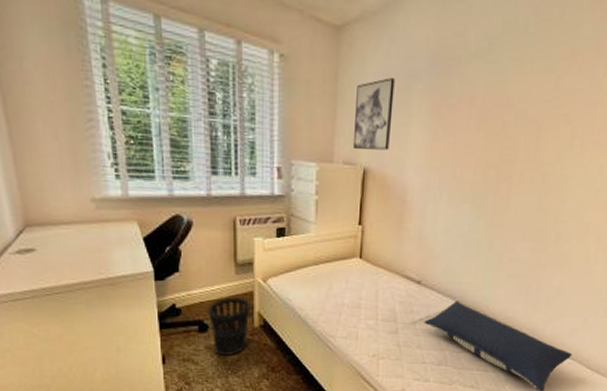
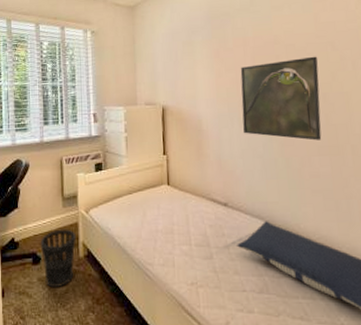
wall art: present [352,78,395,151] -> none [150,35,181,93]
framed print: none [450,129,548,224] -> present [240,56,322,141]

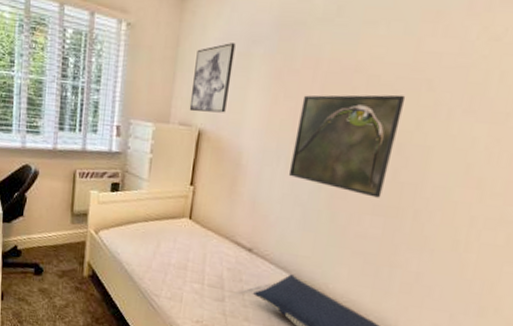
wastebasket: present [40,229,77,288] -> none [43,244,83,301]
wall art: none [150,35,181,93] -> present [189,43,236,113]

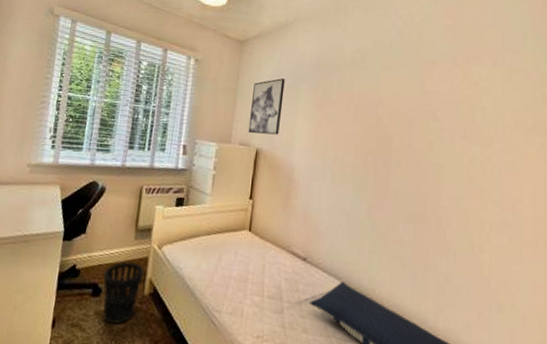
wastebasket: none [43,244,83,301] -> present [102,262,145,325]
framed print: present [288,94,406,198] -> none [333,121,418,208]

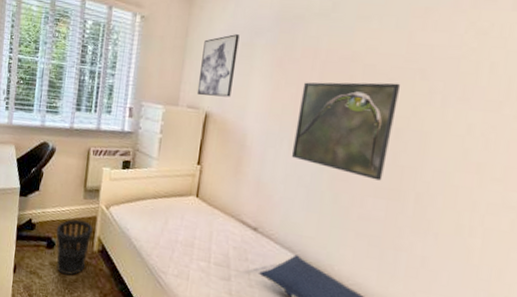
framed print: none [333,121,418,208] -> present [291,82,401,181]

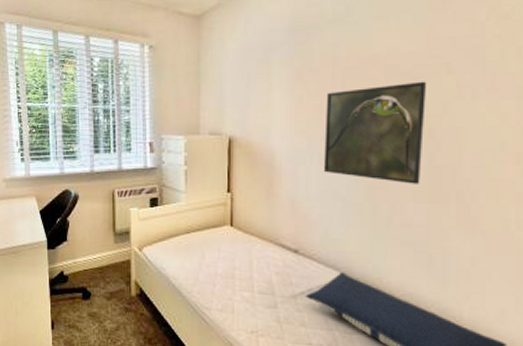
wastebasket: present [56,219,94,276] -> none [90,265,129,325]
wall art: present [196,34,240,98] -> none [217,52,254,121]

